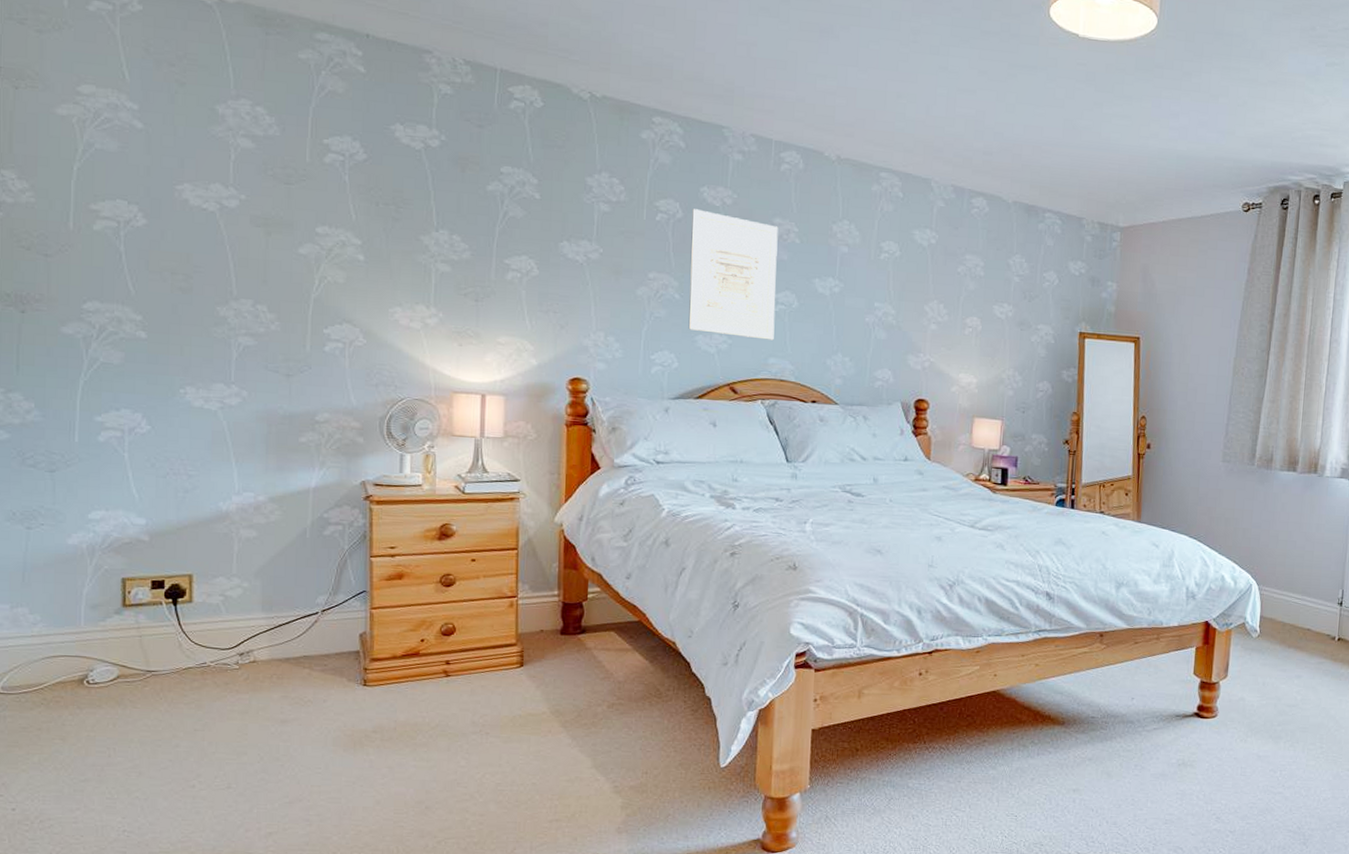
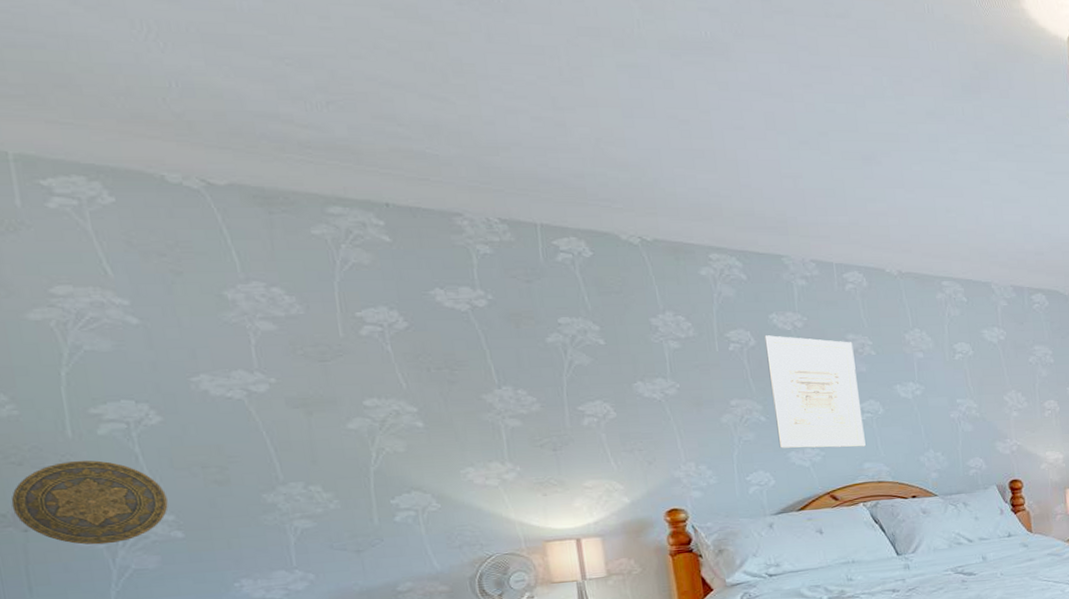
decorative plate: none [16,252,139,335] -> present [10,460,169,545]

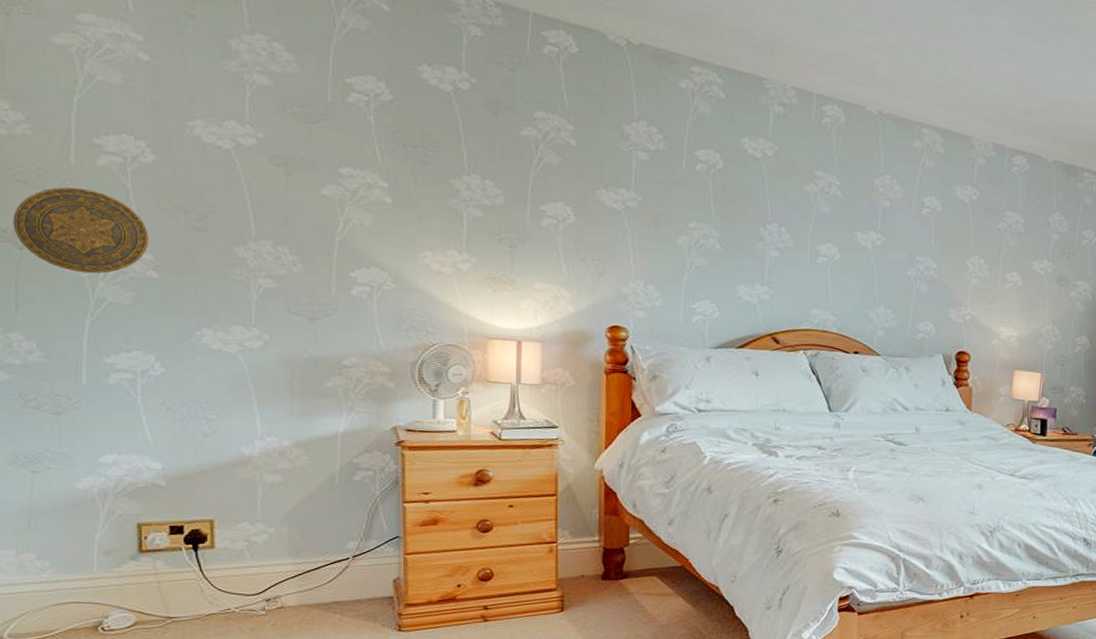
wall art: present [764,335,866,448] -> none [729,159,820,292]

